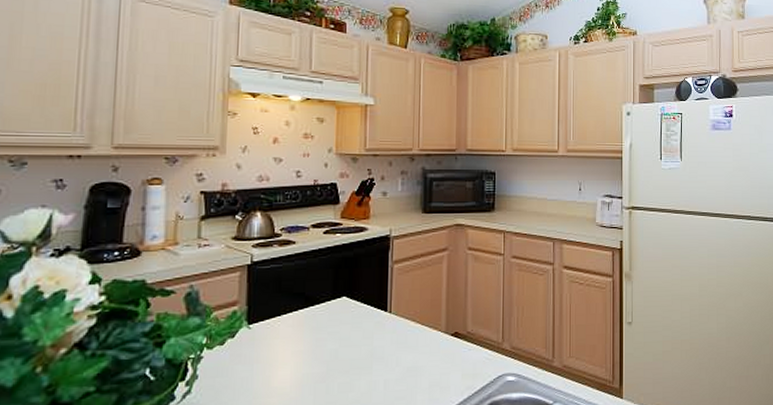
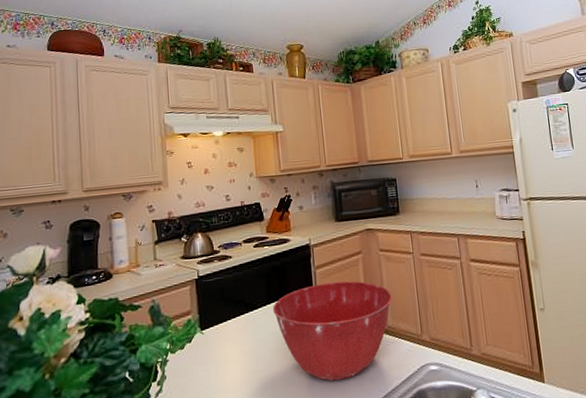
mixing bowl: none [337,279,476,388] -> present [272,281,393,381]

